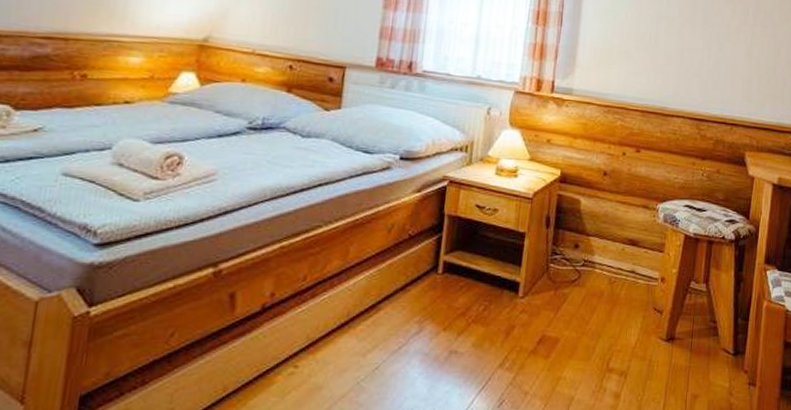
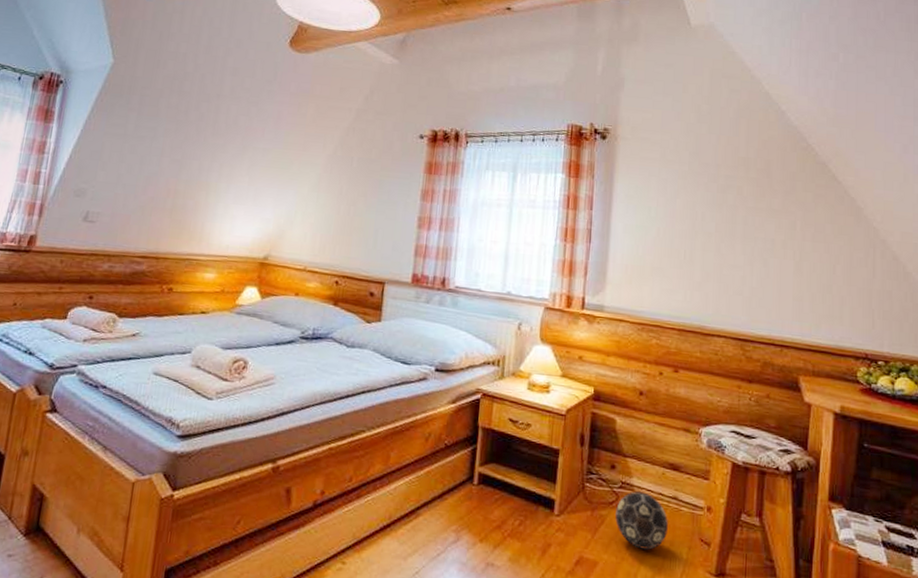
decorative ball: none [577,268,626,323] -> present [615,491,668,550]

